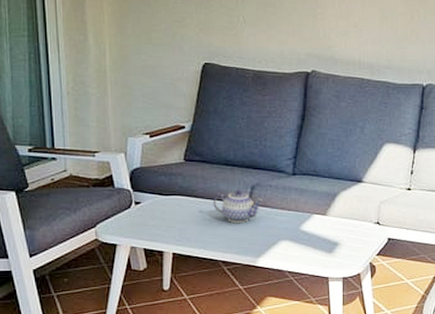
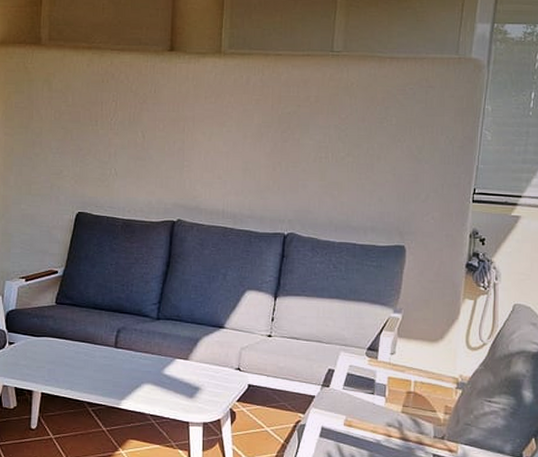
teapot: present [213,189,264,223] -> none [81,332,129,365]

